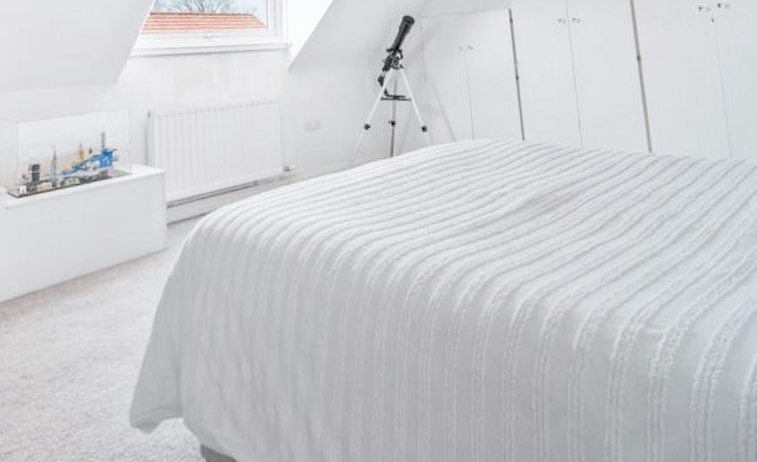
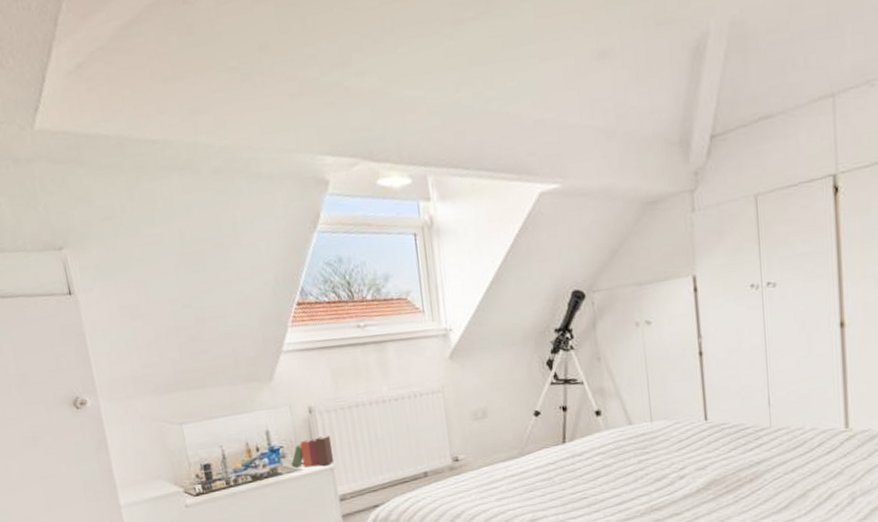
books: none [122,140,167,172] -> present [291,436,335,469]

